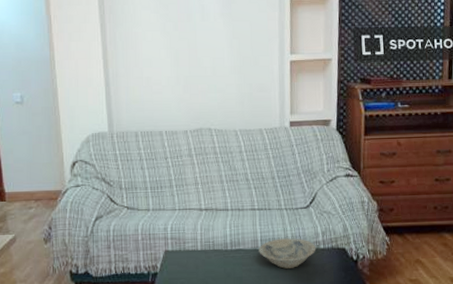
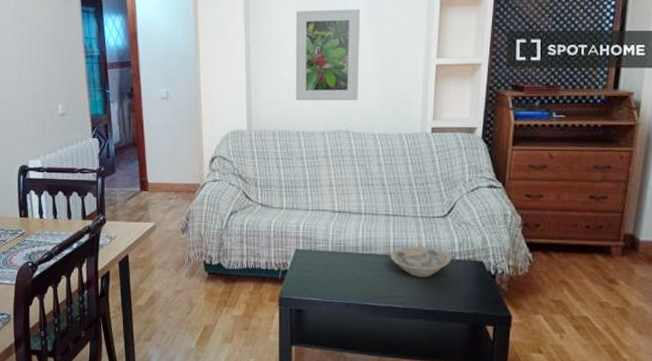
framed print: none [151,8,218,100] -> present [295,9,361,101]

